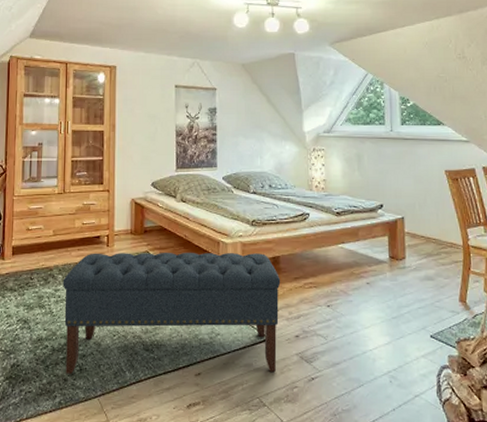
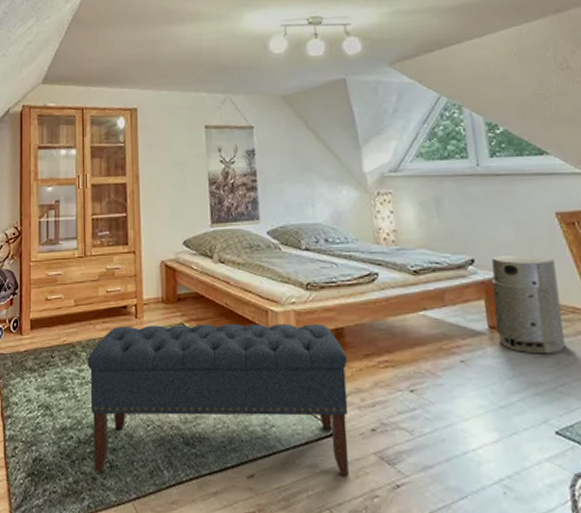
air purifier: none [394,203,444,278] -> present [491,255,566,354]

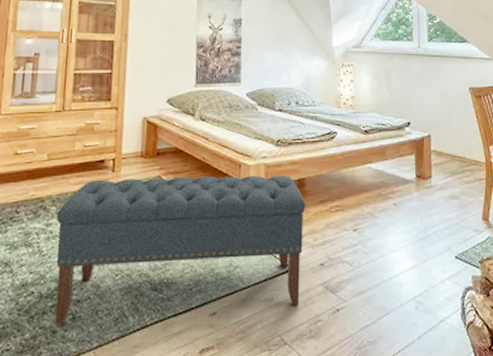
air purifier: present [491,255,566,354] -> none [421,120,468,197]

